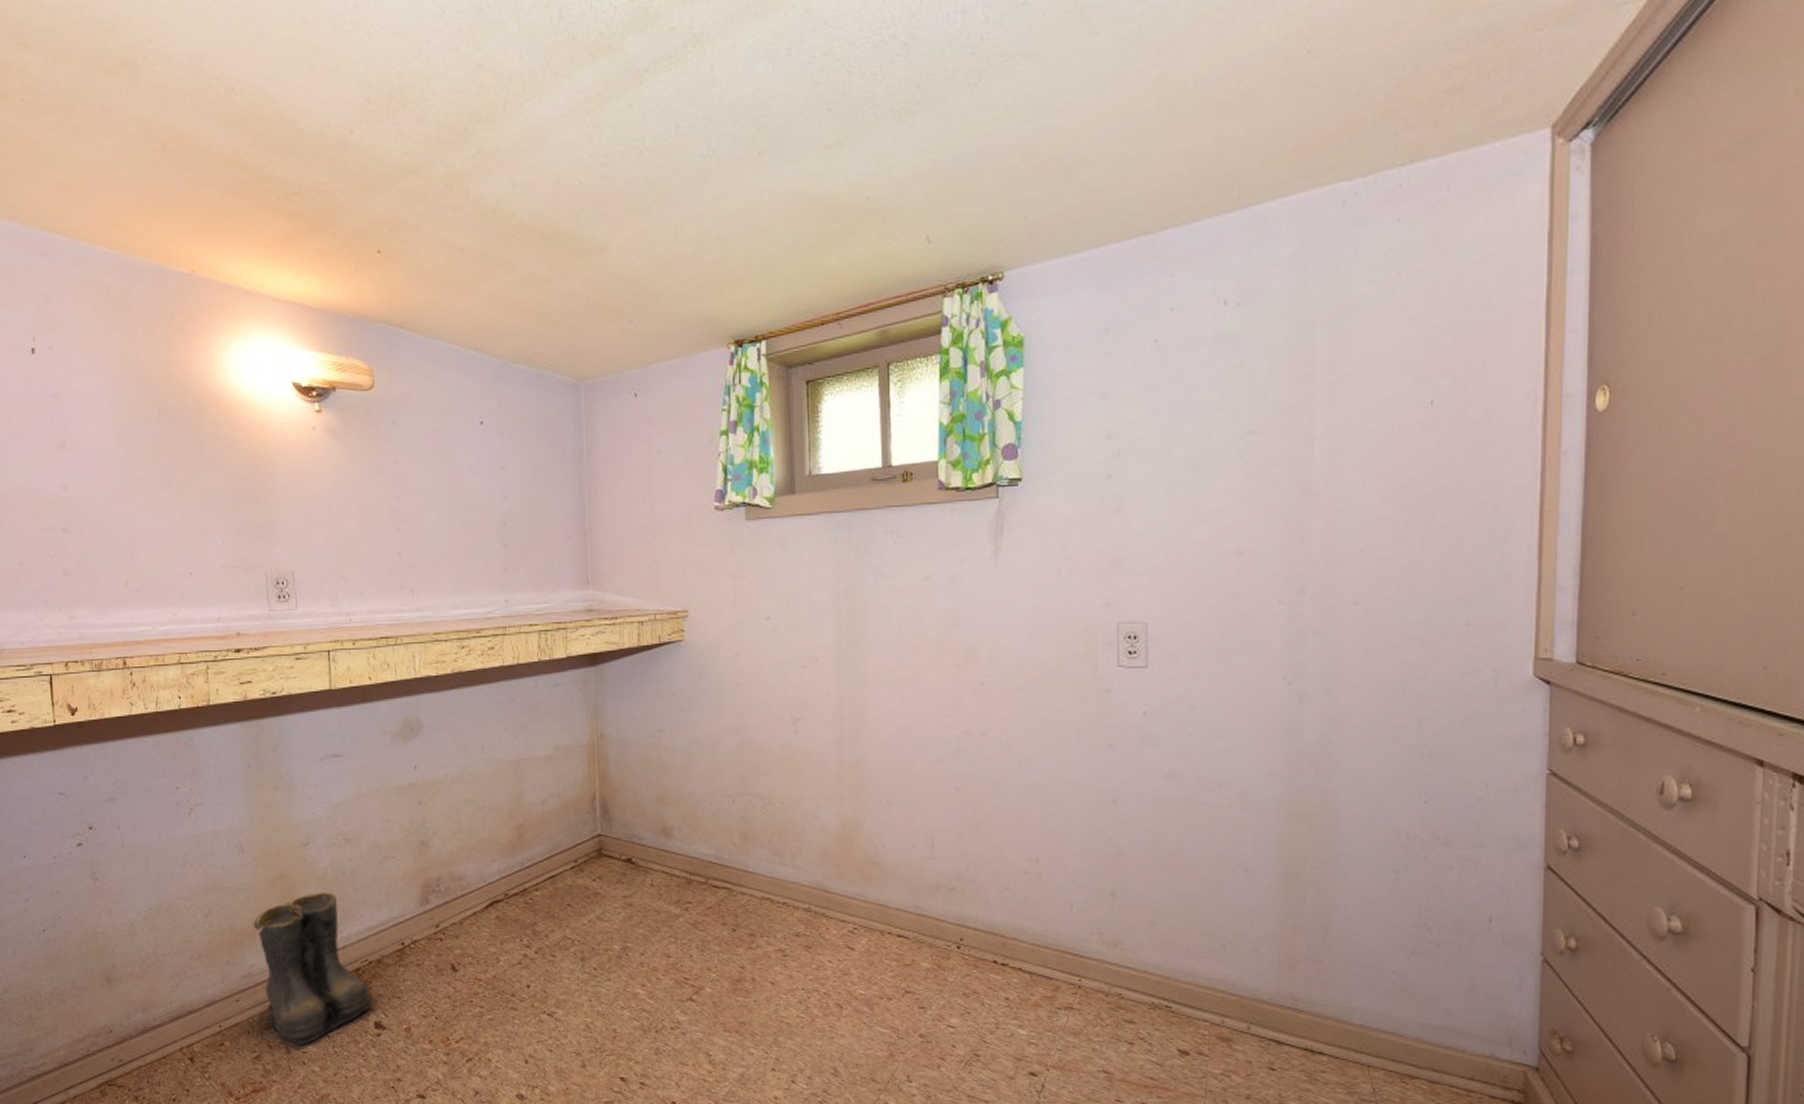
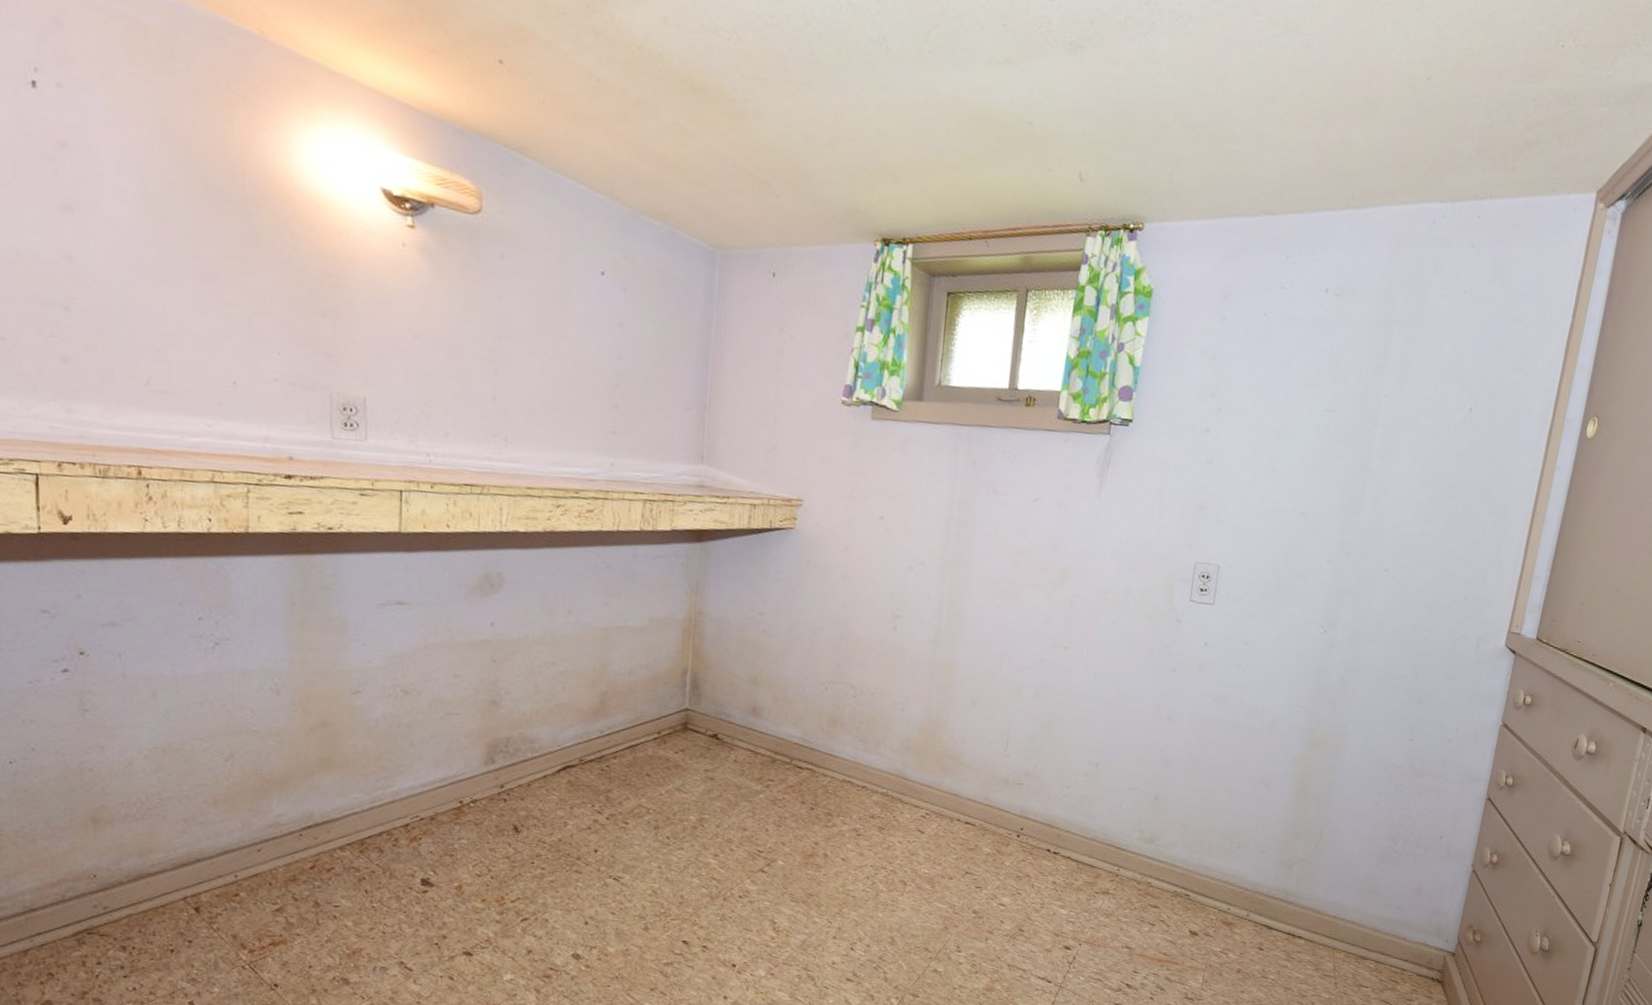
boots: present [253,892,378,1045] -> none [285,743,427,899]

